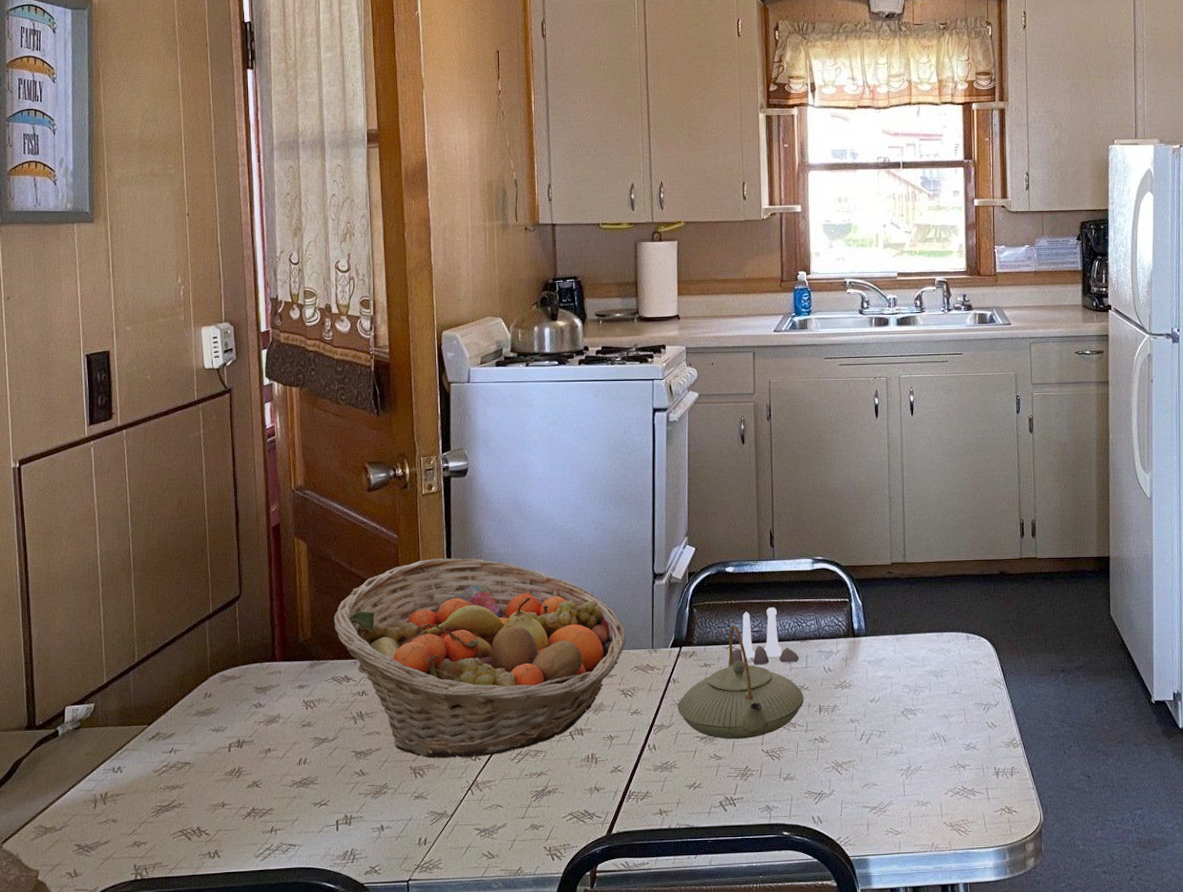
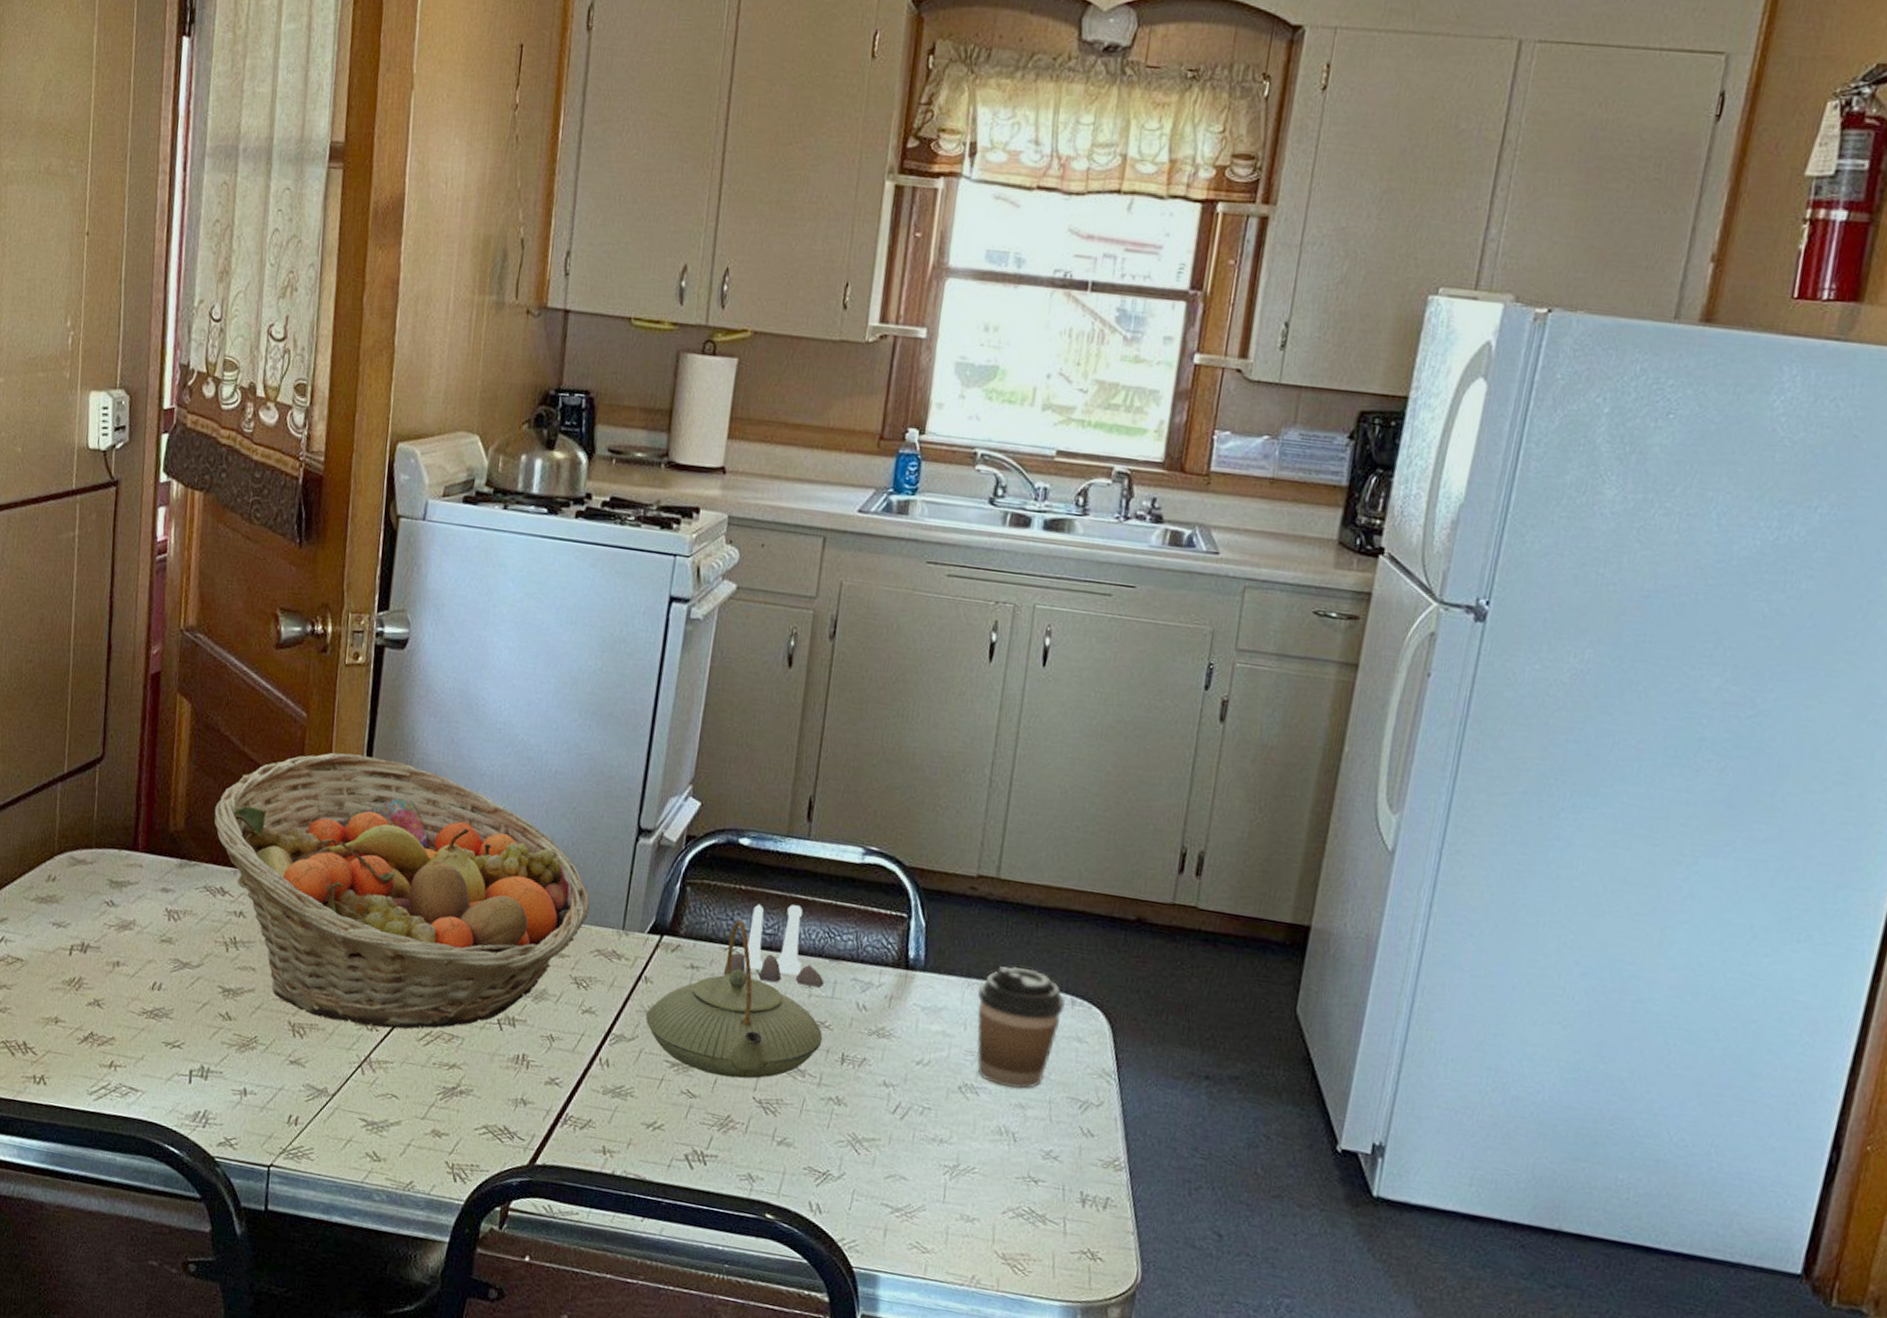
coffee cup: none [905,620,963,706] -> present [976,966,1065,1089]

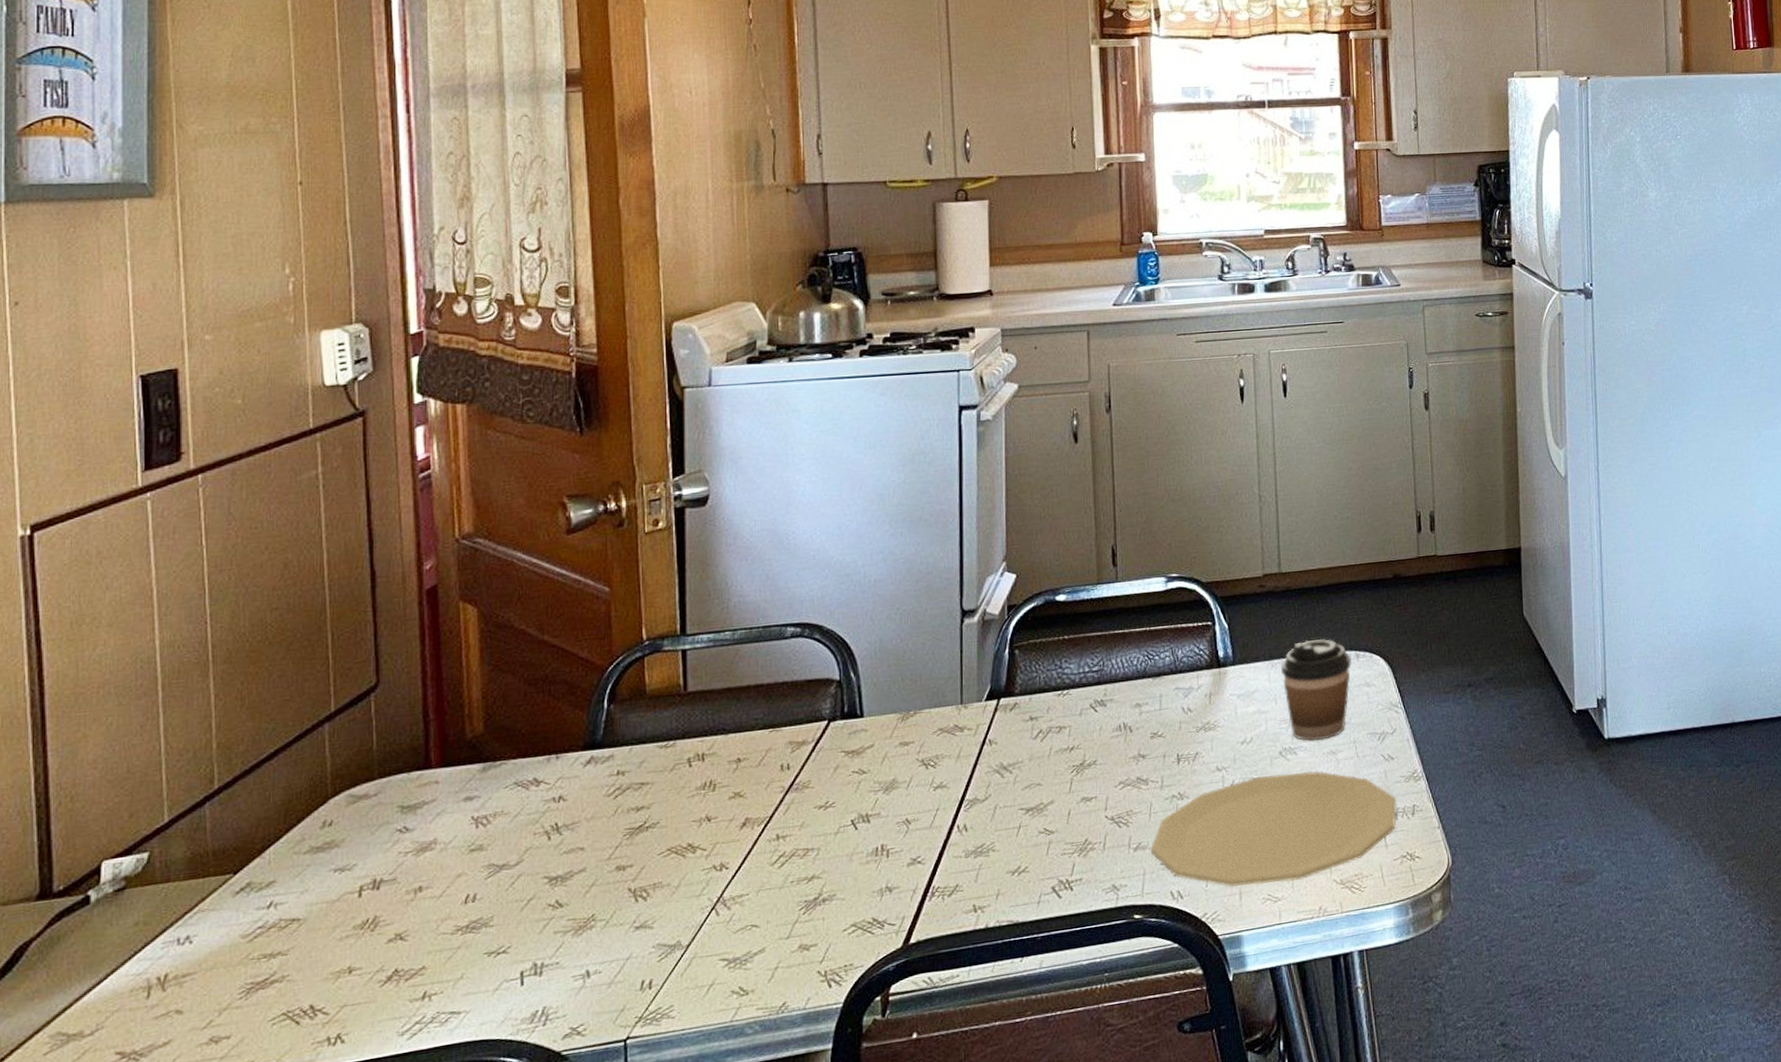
fruit basket: present [214,752,589,1030] -> none [517,609,926,875]
teapot: present [646,919,823,1079] -> none [996,666,1158,808]
salt and pepper shaker set: present [723,904,824,988] -> none [1060,640,1151,718]
plate: none [794,1104,1087,1238] -> present [1150,771,1397,888]

